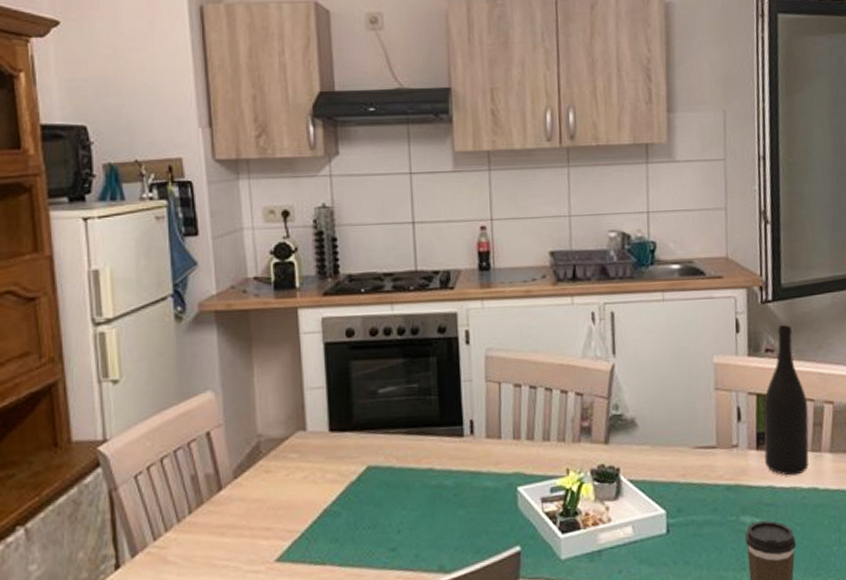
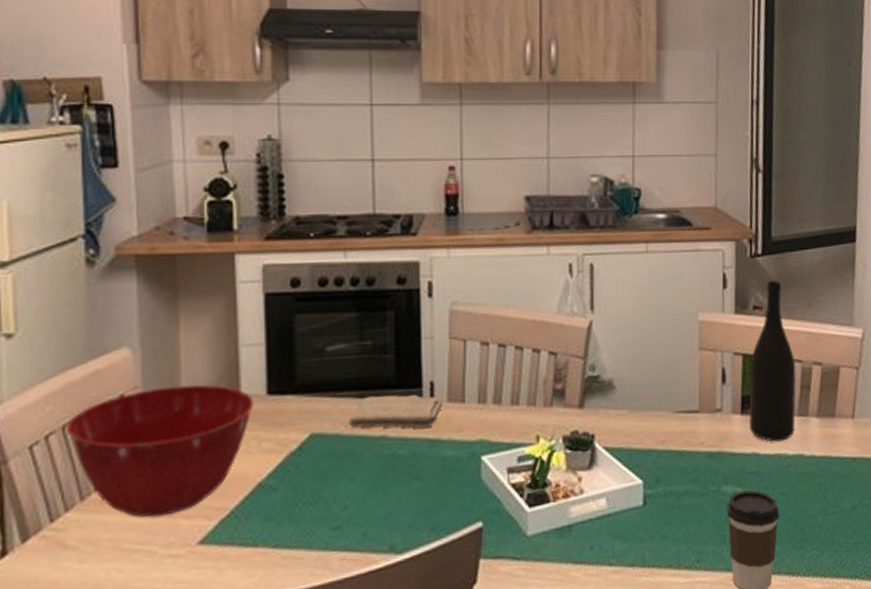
mixing bowl: none [163,422,318,538] -> present [65,384,254,518]
washcloth: none [400,431,482,462] -> present [349,394,443,429]

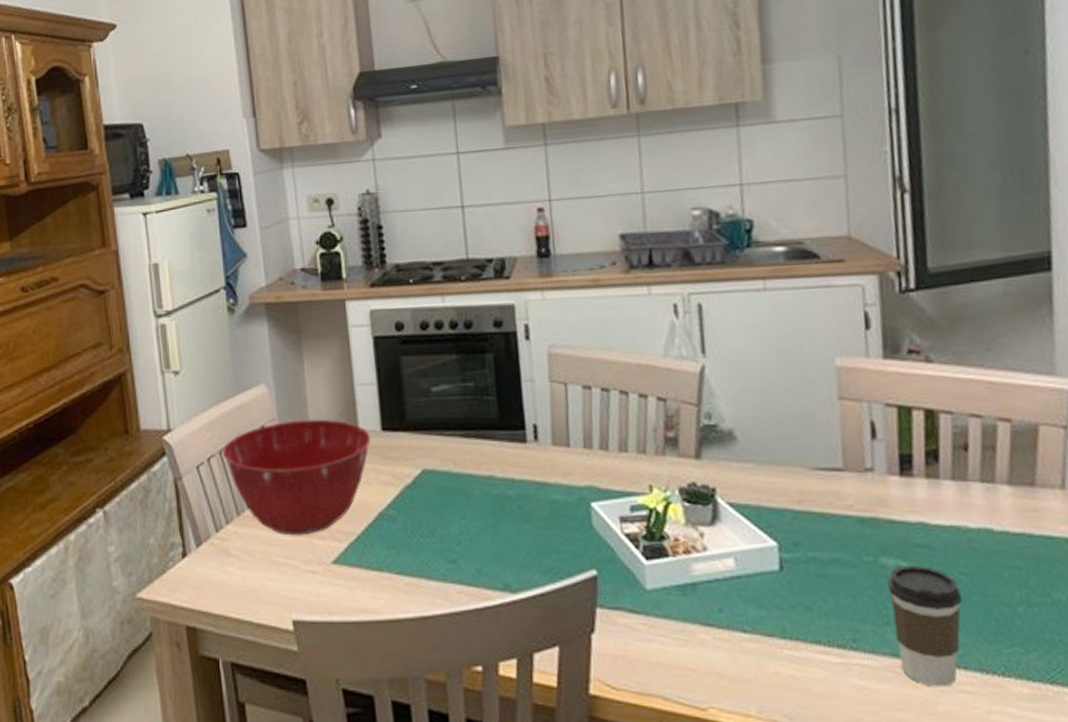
washcloth: present [349,394,443,429] -> none [457,436,548,471]
wine bottle: present [748,281,796,442] -> none [907,320,977,511]

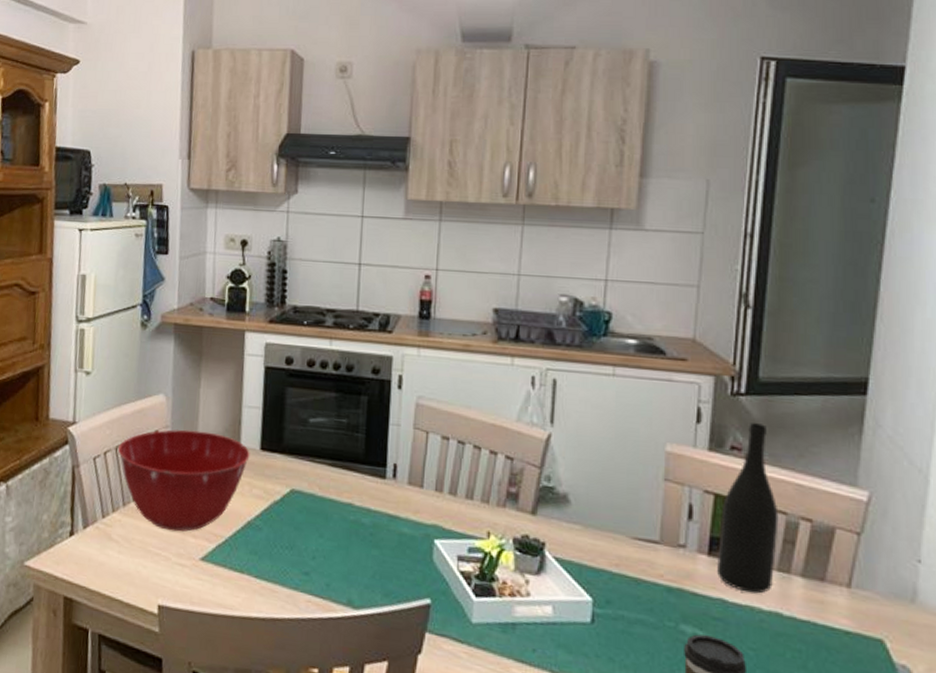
wine bottle: none [907,320,977,511] -> present [716,423,779,594]

